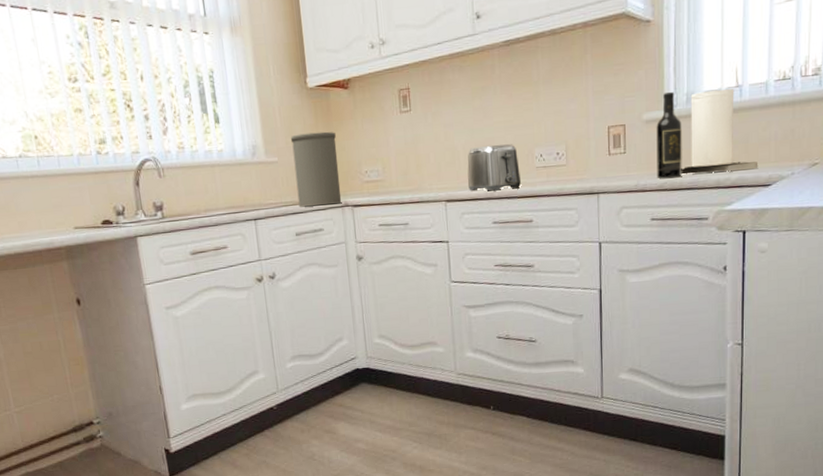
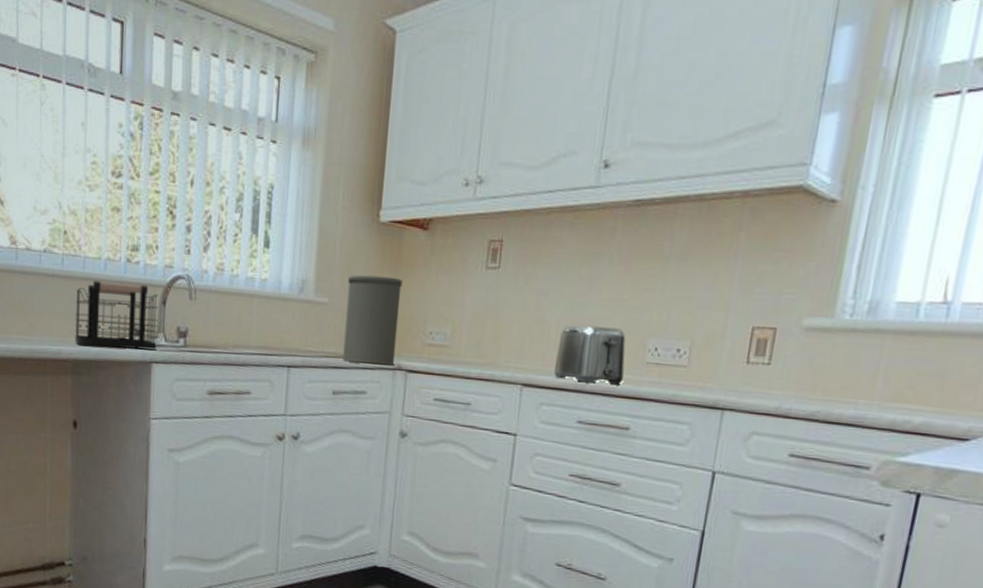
dish rack: none [56,171,139,234] -> present [75,280,159,351]
wine bottle: present [656,91,682,178] -> none [808,295,856,407]
paper towel: present [681,88,759,175] -> none [842,302,956,416]

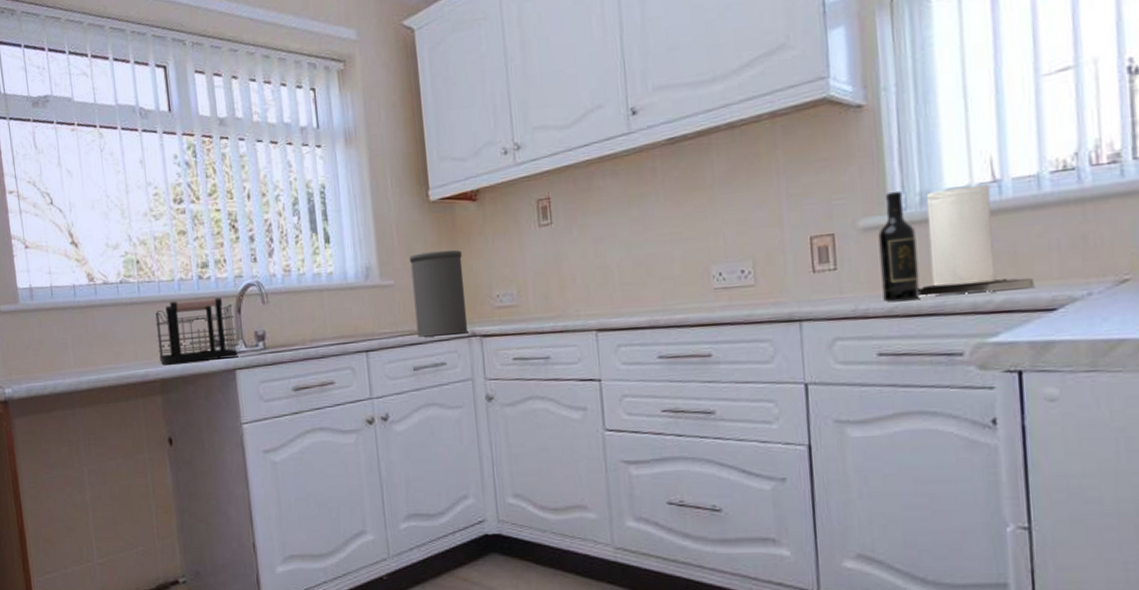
toaster: present [553,325,626,385] -> none [623,260,695,319]
wine bottle: none [808,295,856,407] -> present [878,190,920,301]
paper towel: none [842,302,956,416] -> present [918,184,1035,297]

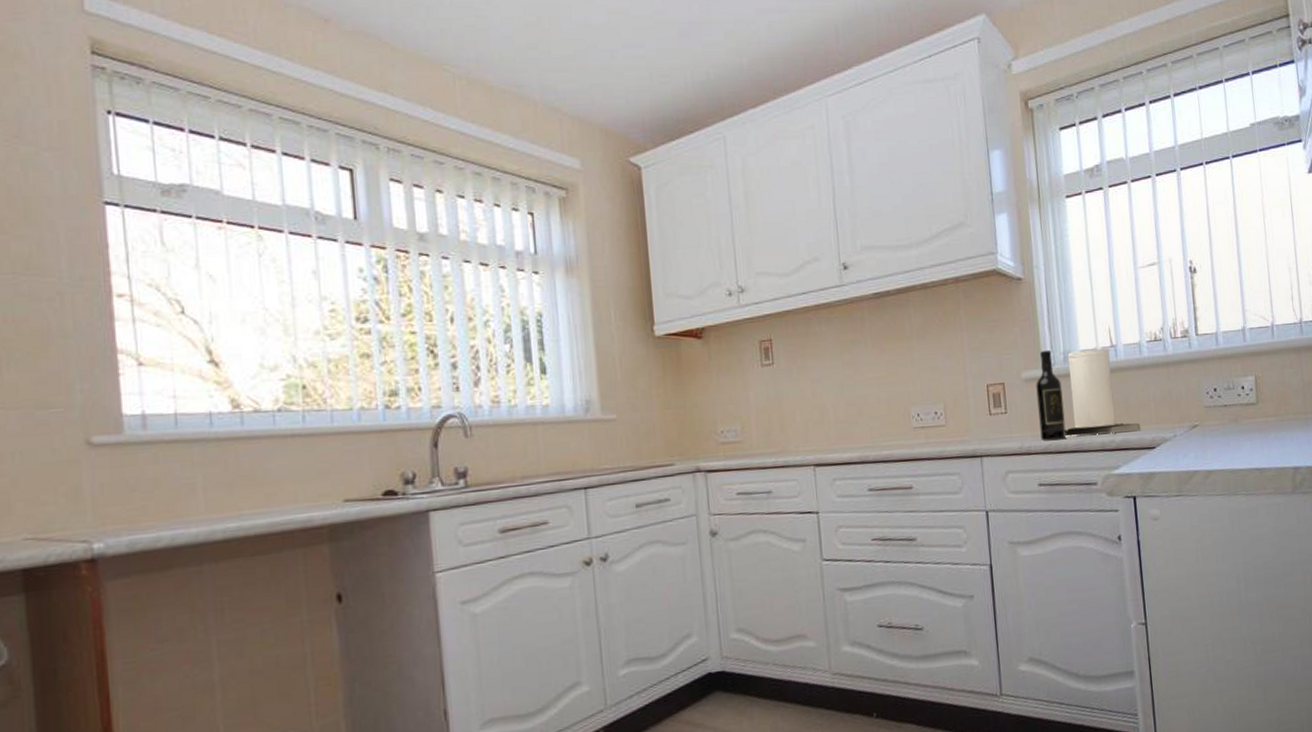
dish rack: present [155,297,238,365] -> none [324,430,433,508]
canister: present [409,250,469,338] -> none [632,385,693,473]

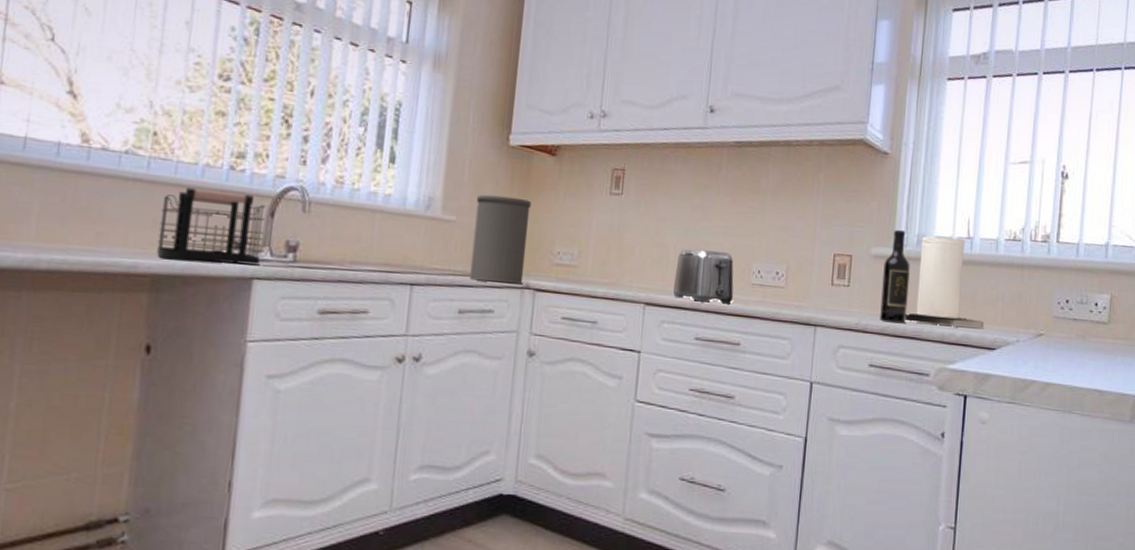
dish rack: none [324,430,433,508] -> present [156,187,265,266]
canister: none [632,385,693,473] -> present [469,194,531,284]
toaster: none [838,402,899,455] -> present [672,248,734,304]

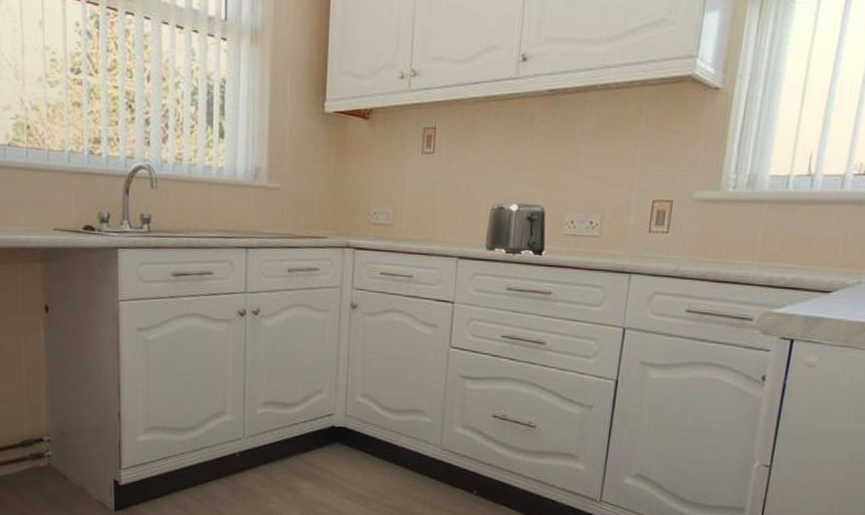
dish rack: present [156,187,265,266] -> none [41,172,122,237]
canister: present [469,194,531,284] -> none [296,161,348,244]
wine bottle: present [880,229,910,323] -> none [700,170,738,267]
paper towel: present [905,236,985,329] -> none [729,175,821,272]

